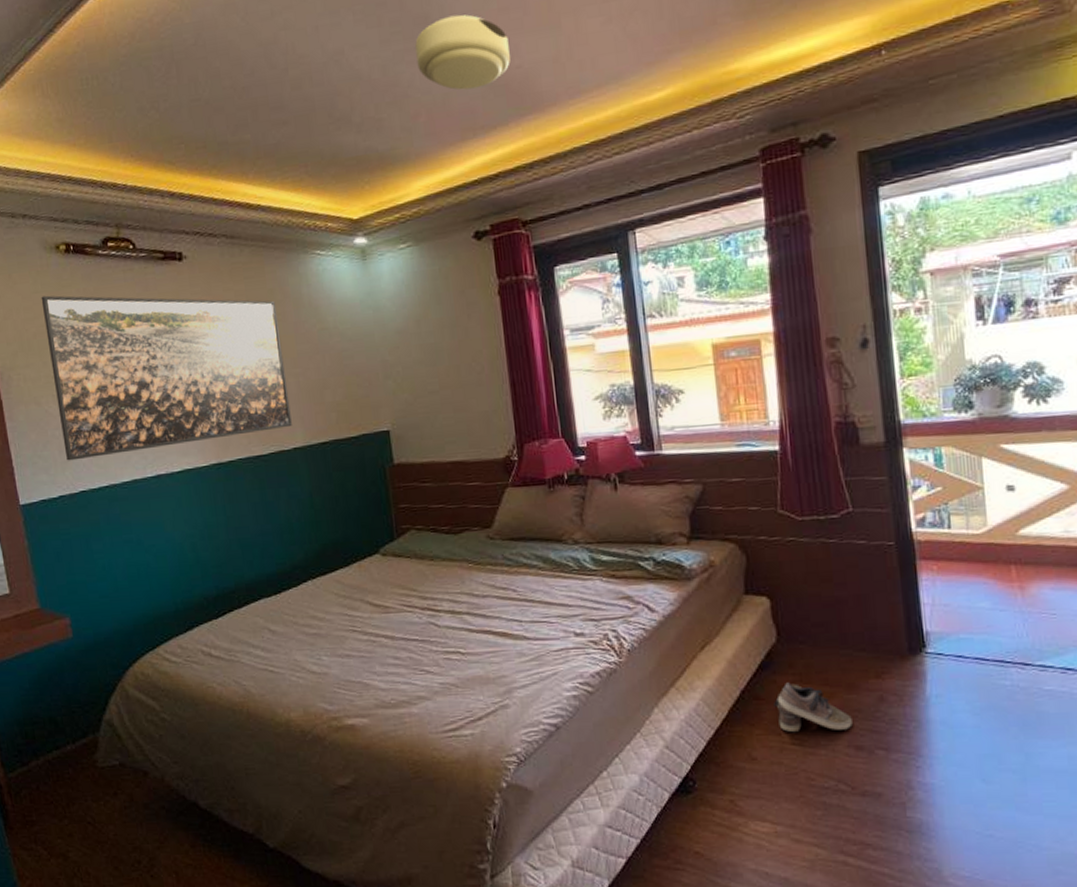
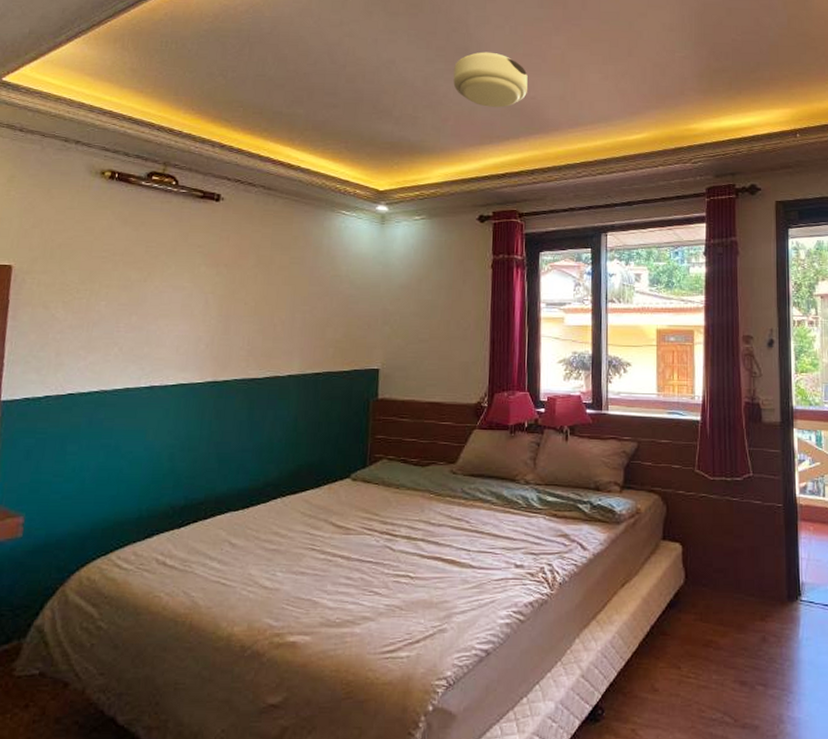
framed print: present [41,295,292,461] -> none [62,212,297,364]
shoe: present [774,682,852,732] -> none [677,620,739,666]

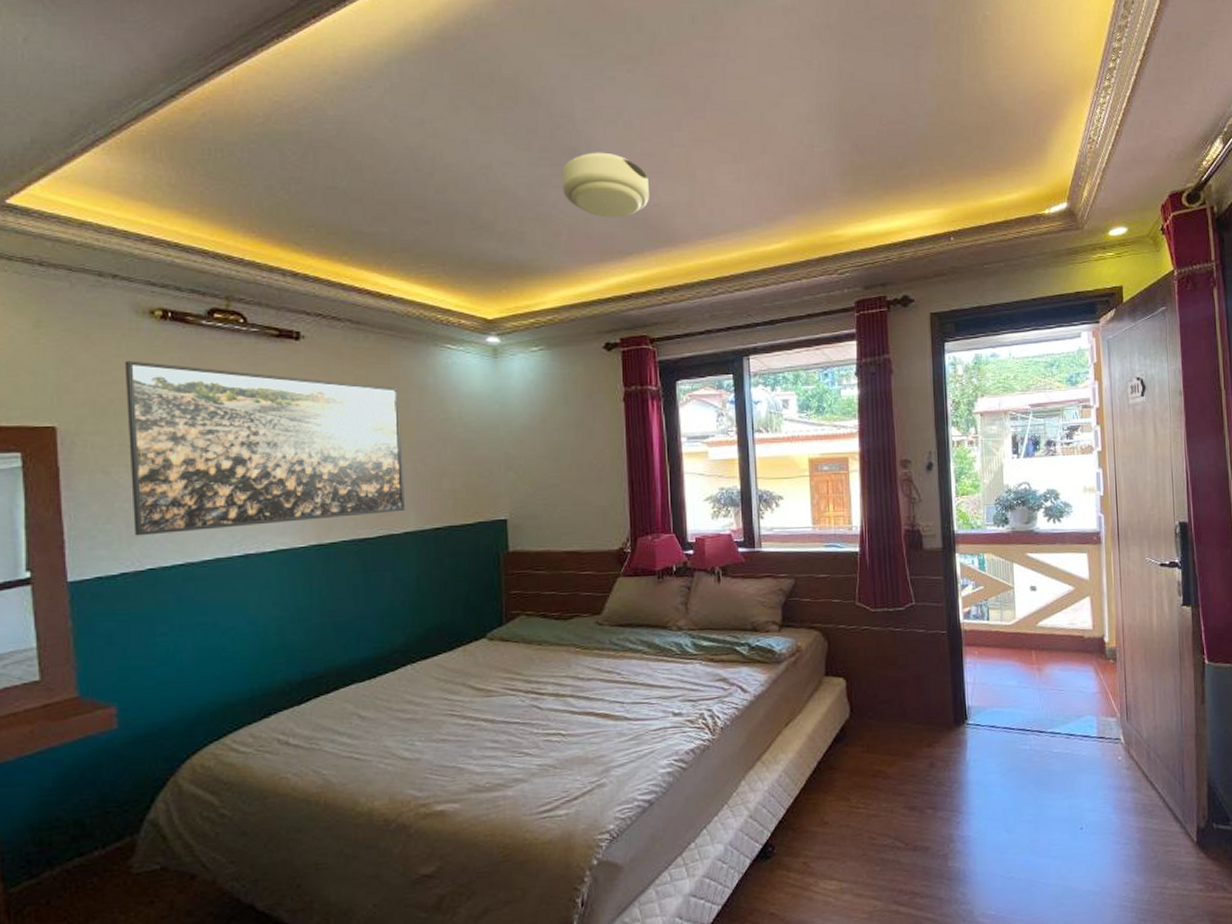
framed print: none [62,212,297,364] -> present [124,360,405,536]

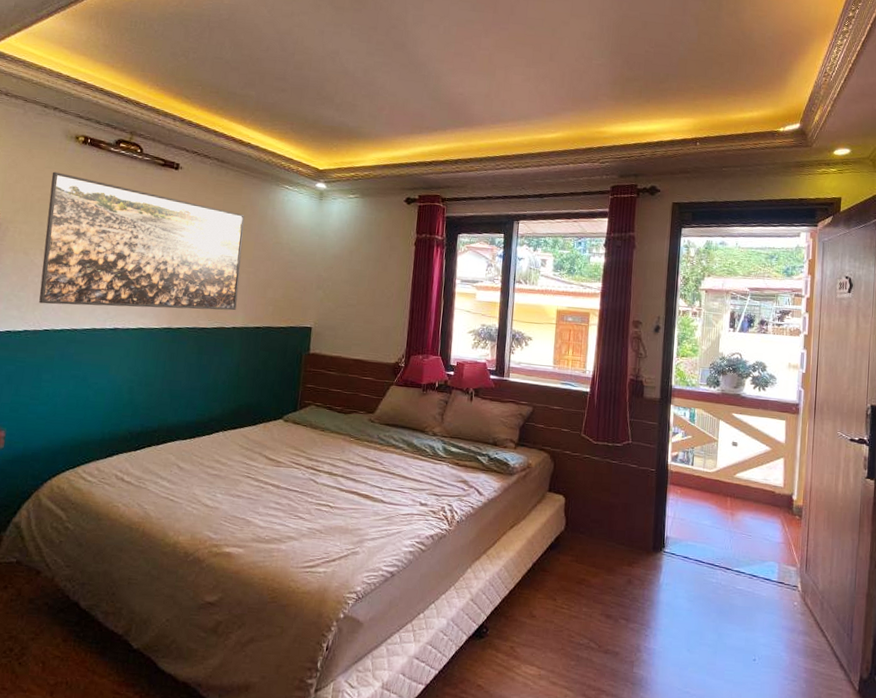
ceiling light: present [562,152,649,218] -> none [390,48,458,101]

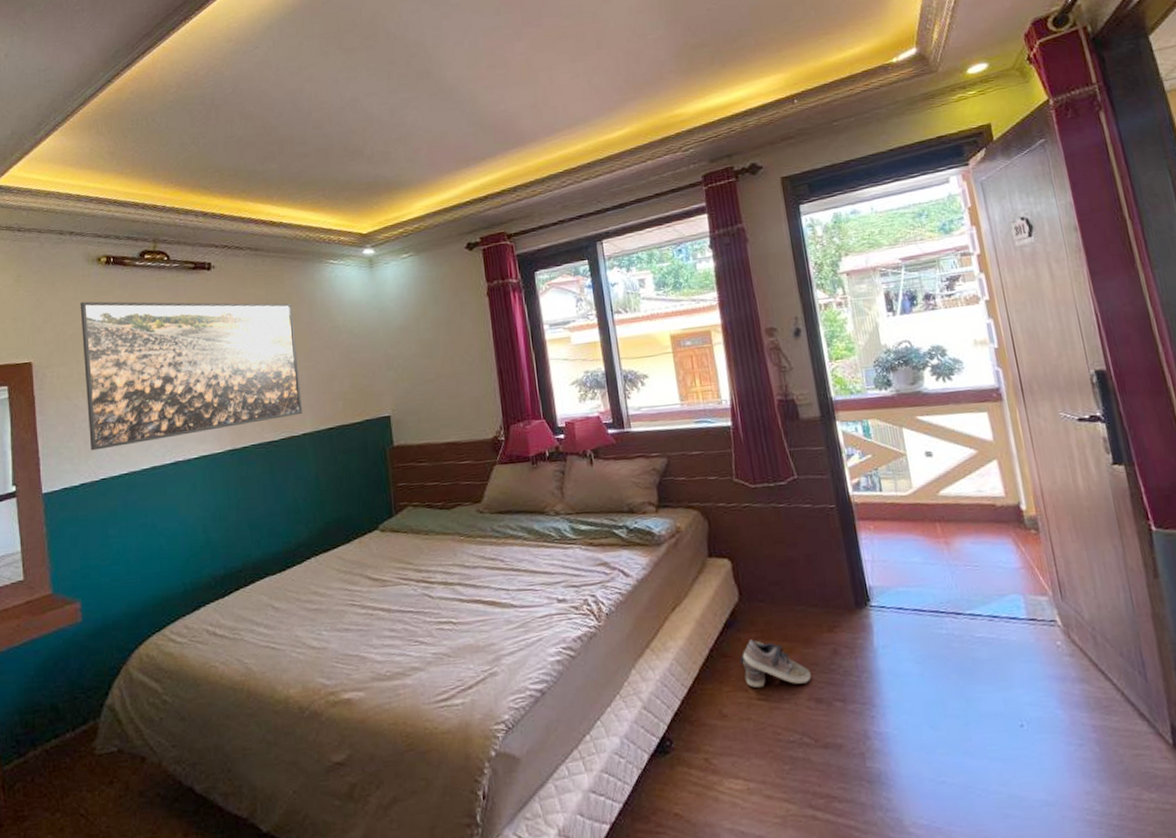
shoe: none [554,561,607,602] -> present [739,639,811,688]

